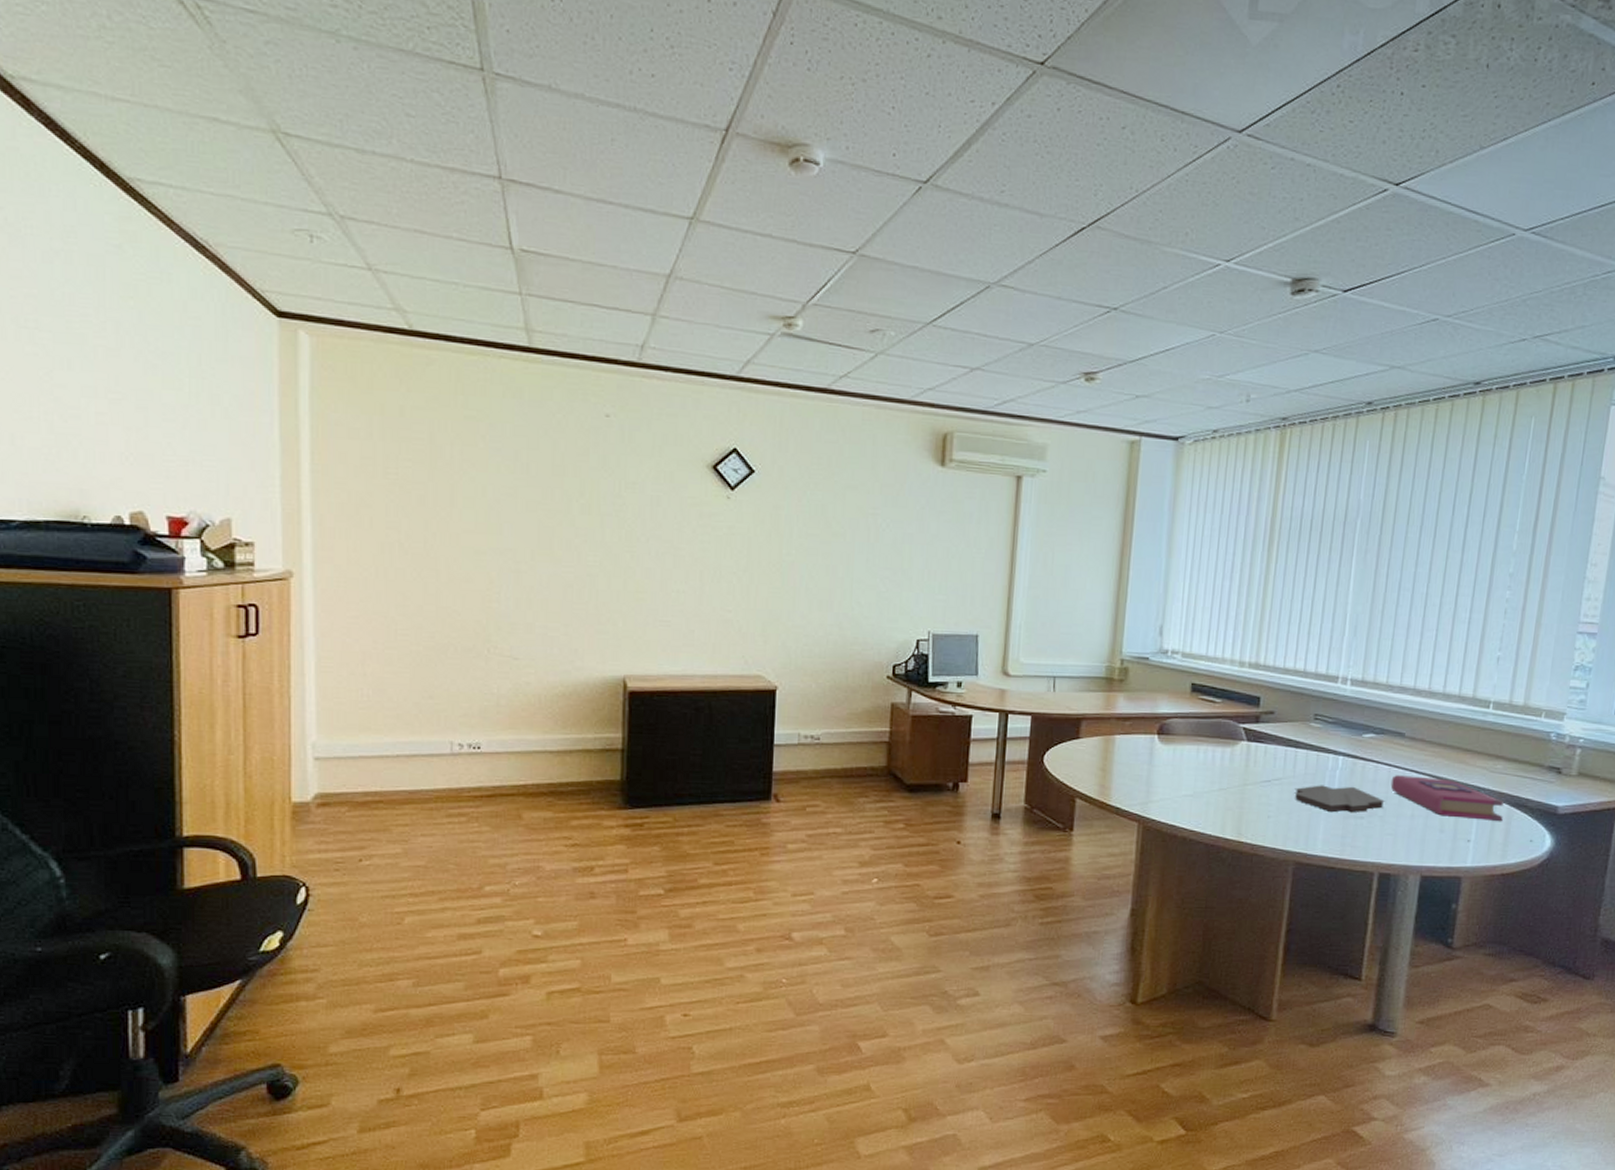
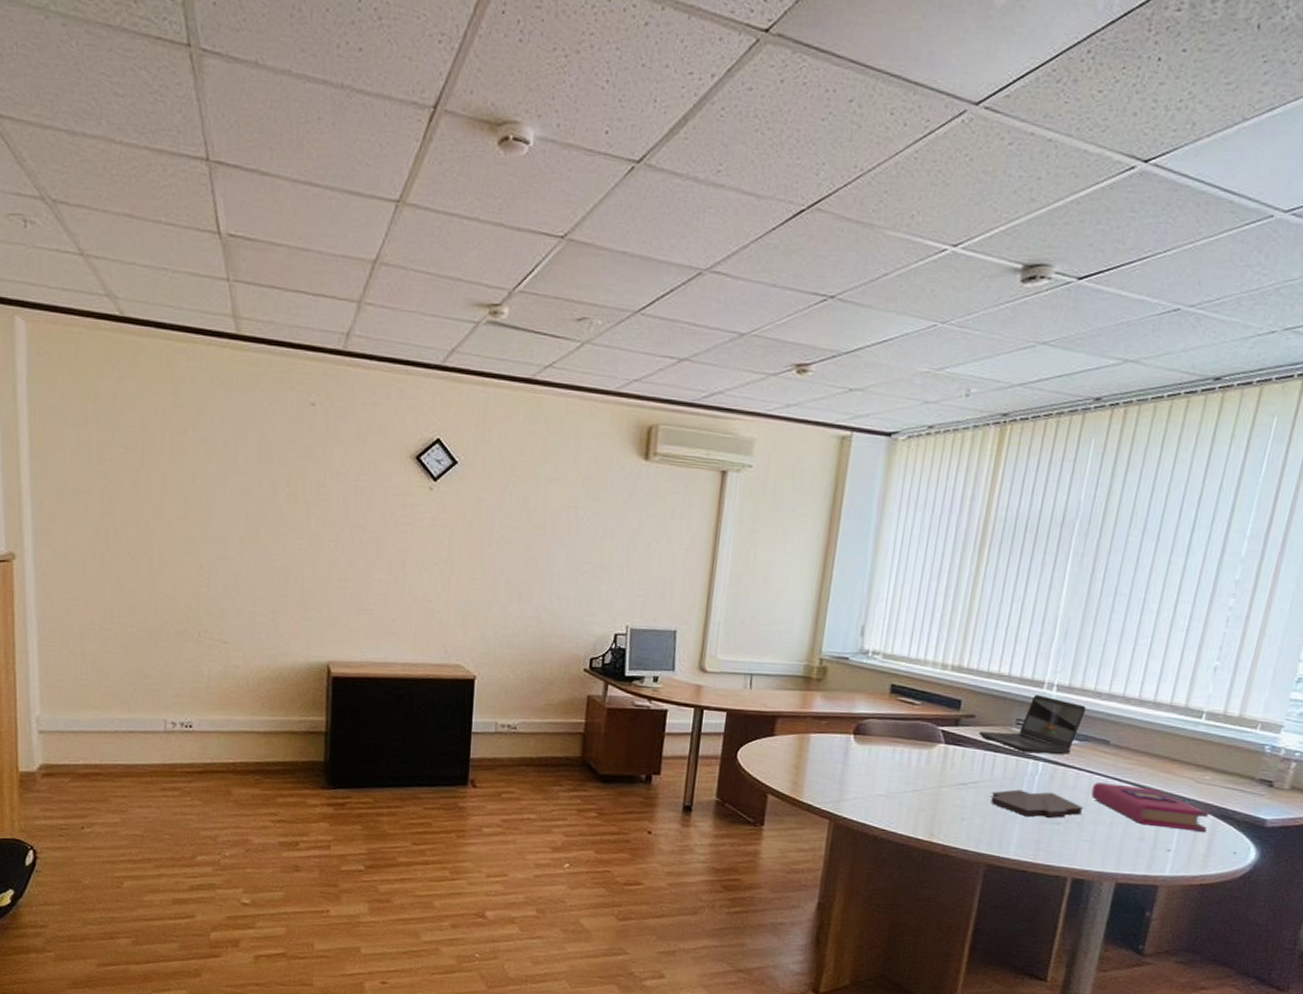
laptop computer: none [1278,689,1379,748] -> present [978,694,1086,754]

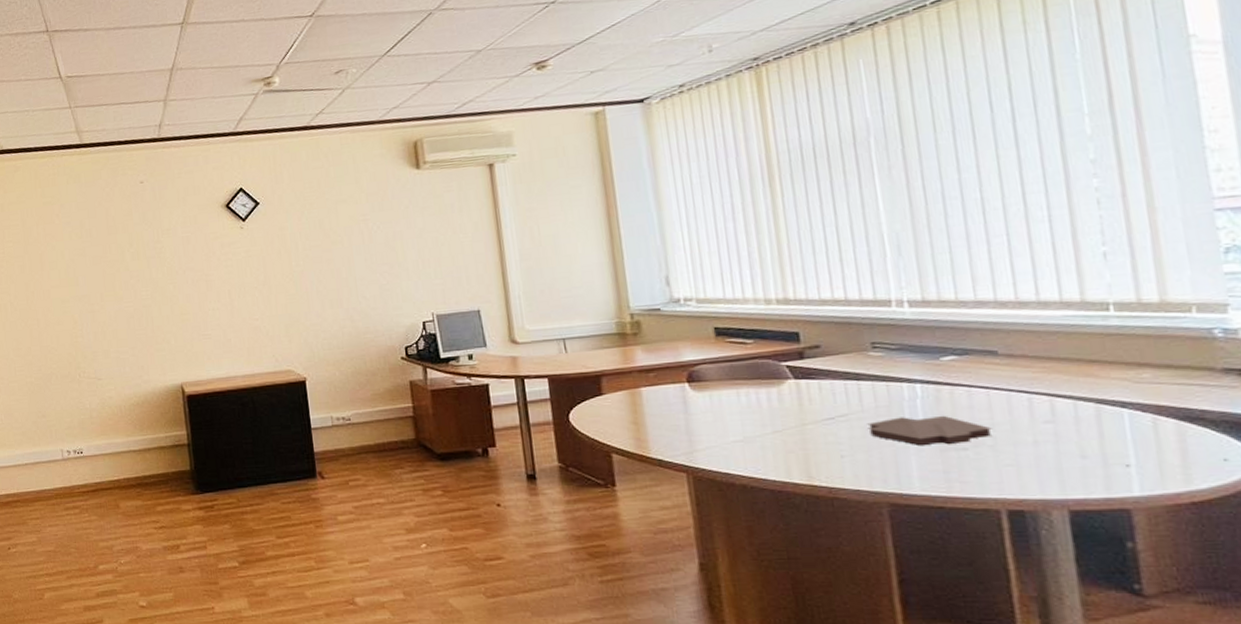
laptop computer: present [978,694,1086,754] -> none [830,314,953,377]
book: present [1091,782,1209,833] -> none [993,396,1172,441]

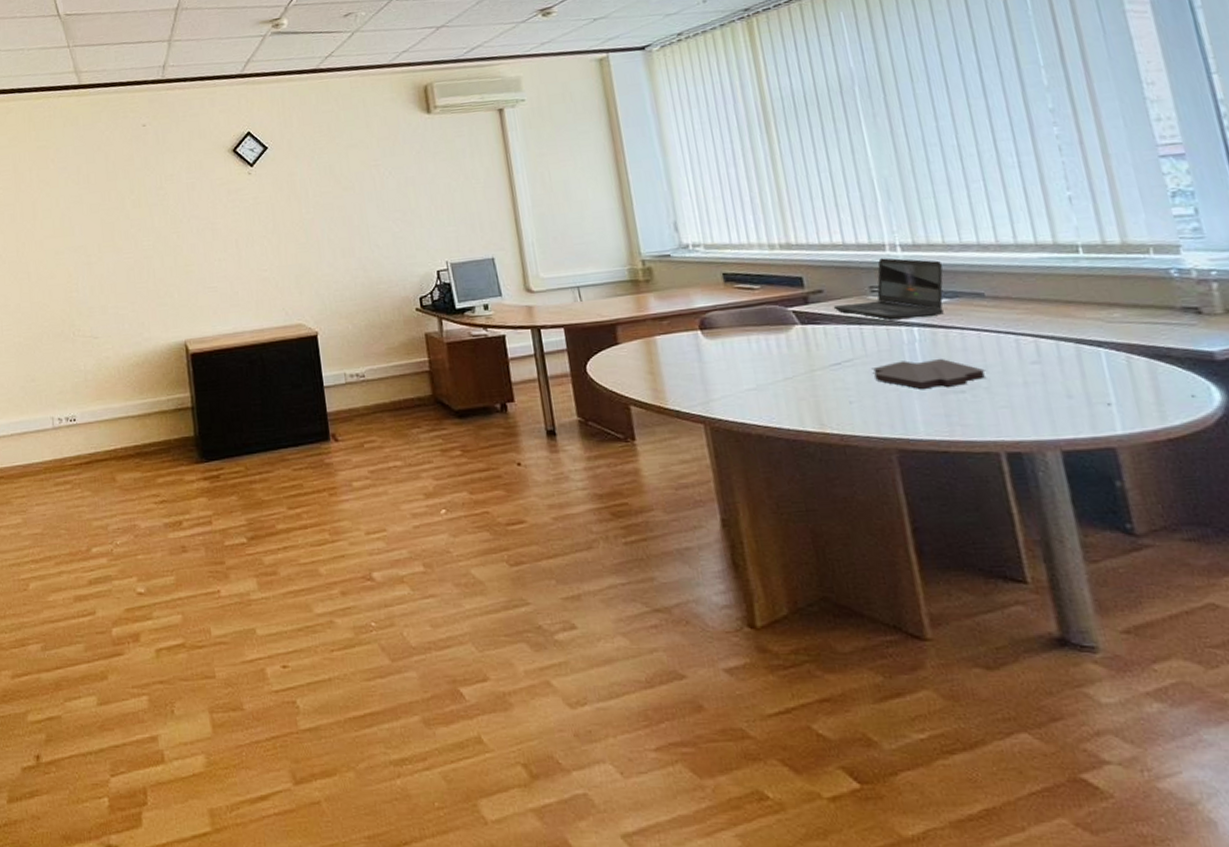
laptop computer: none [830,314,953,377] -> present [833,257,944,321]

